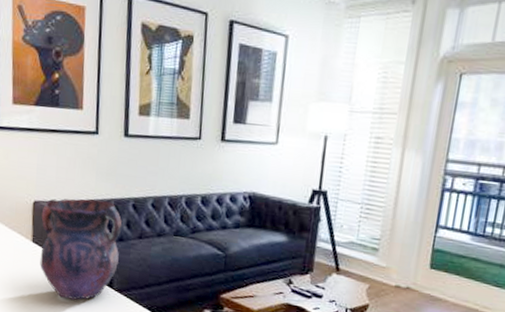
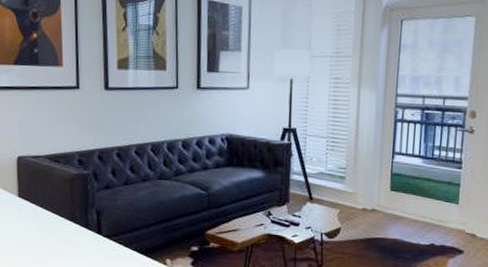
vase: present [40,198,122,300] -> none [26,151,108,250]

